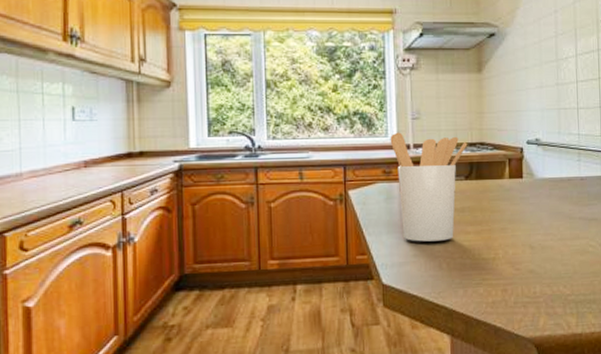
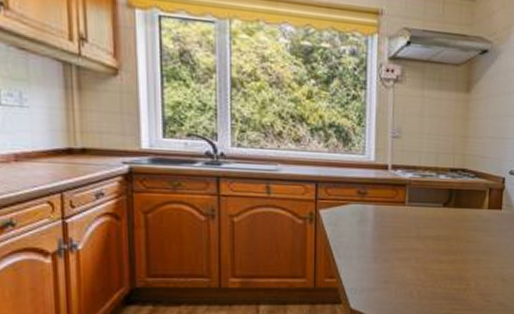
utensil holder: present [390,132,468,242] -> none [367,150,449,268]

